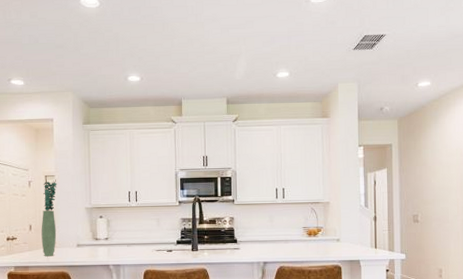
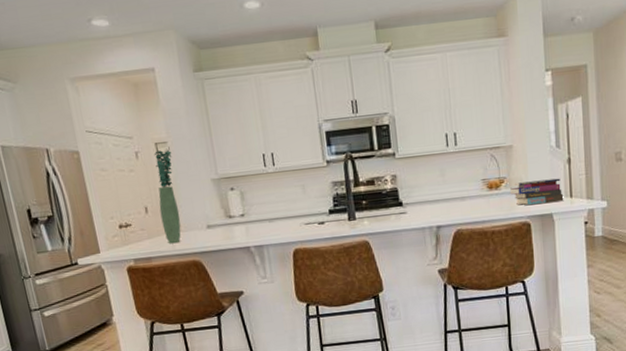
books: none [326,232,370,252] -> present [510,178,564,206]

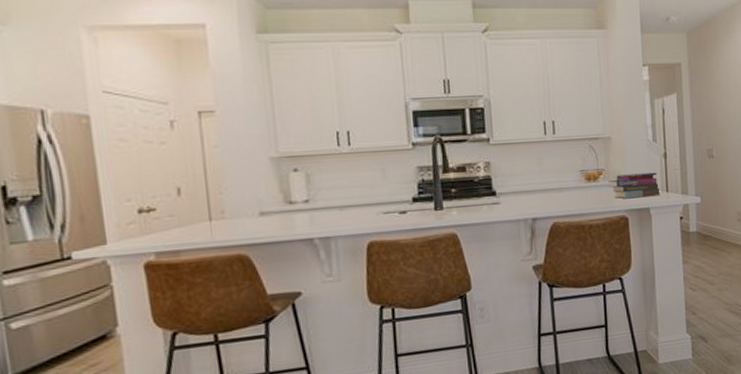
vase: present [154,147,181,244] -> none [195,116,225,235]

